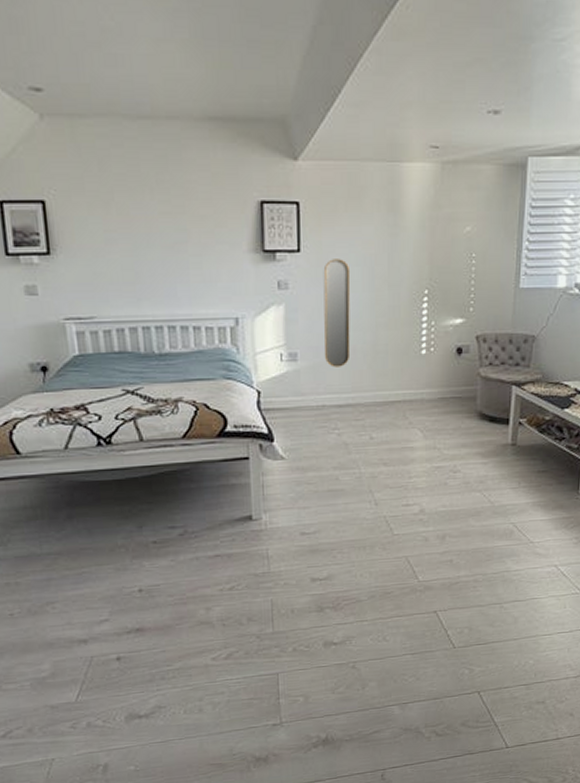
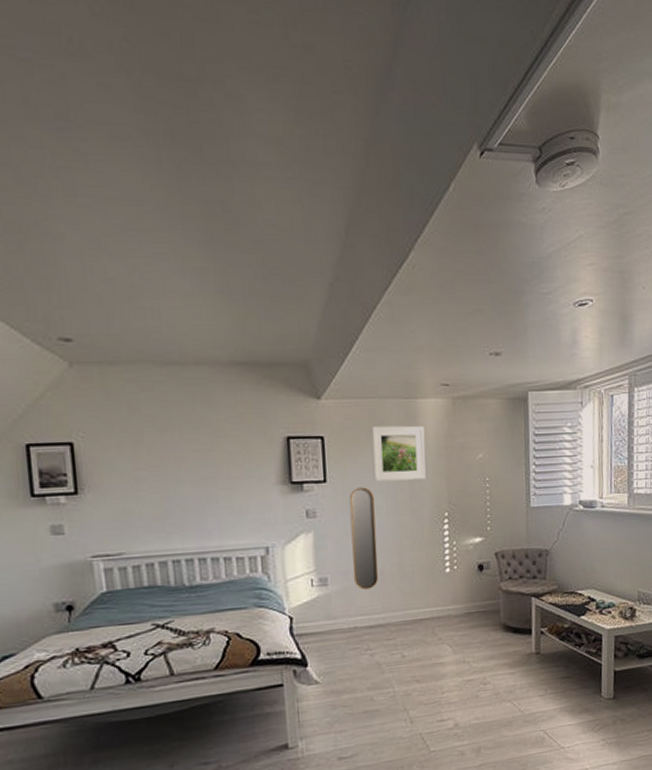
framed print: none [350,192,408,253] -> present [371,425,426,482]

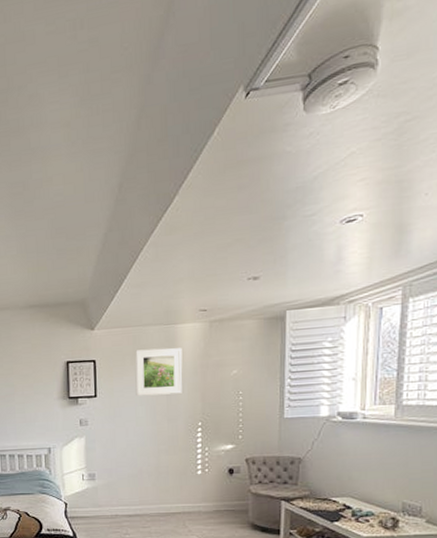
home mirror: present [349,487,379,590] -> none [114,401,138,485]

